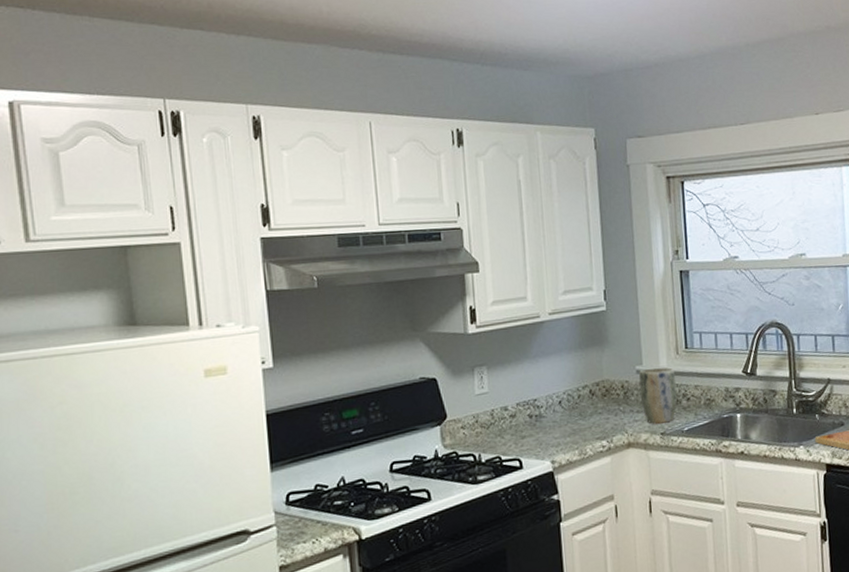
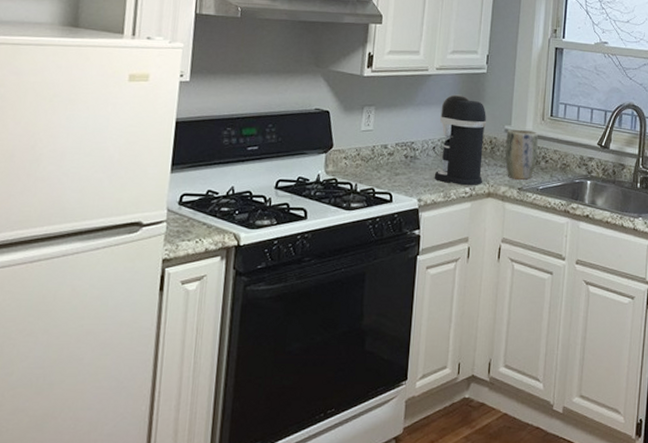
coffee maker: none [561,339,620,440] -> present [434,94,487,186]

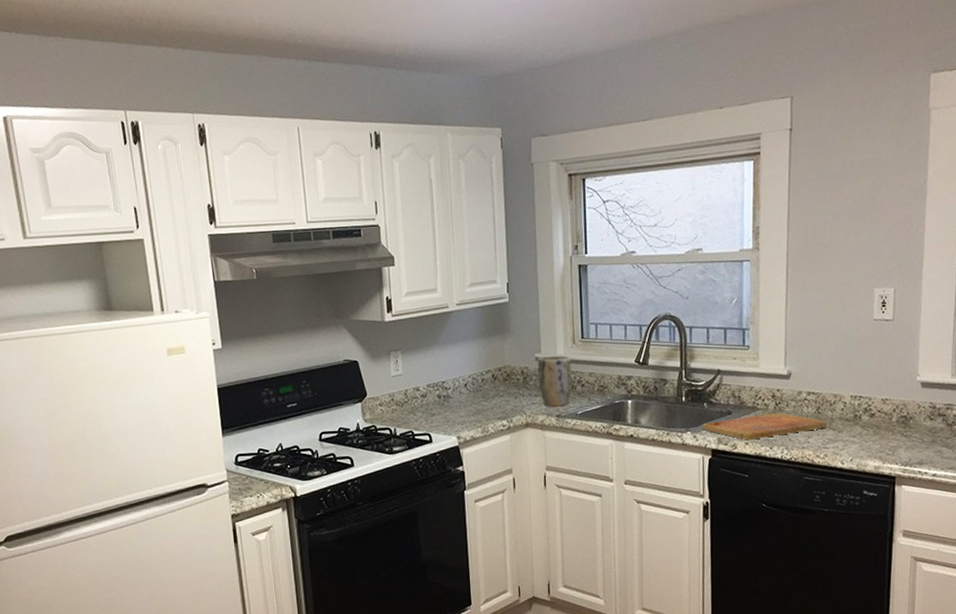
coffee maker: present [434,94,487,186] -> none [467,328,519,419]

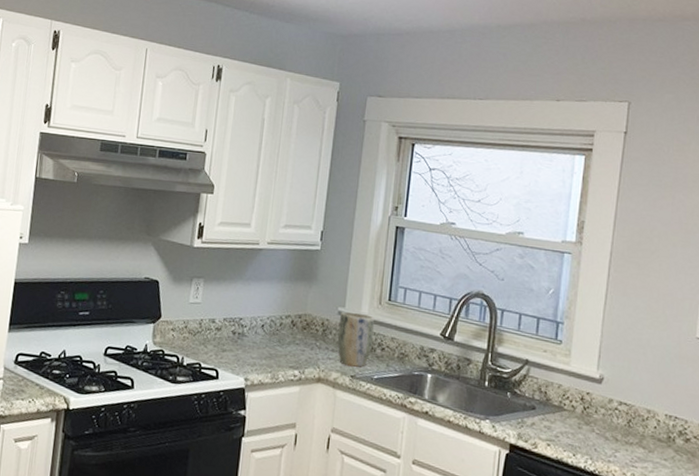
cutting board: present [702,412,827,441] -> none [502,414,637,445]

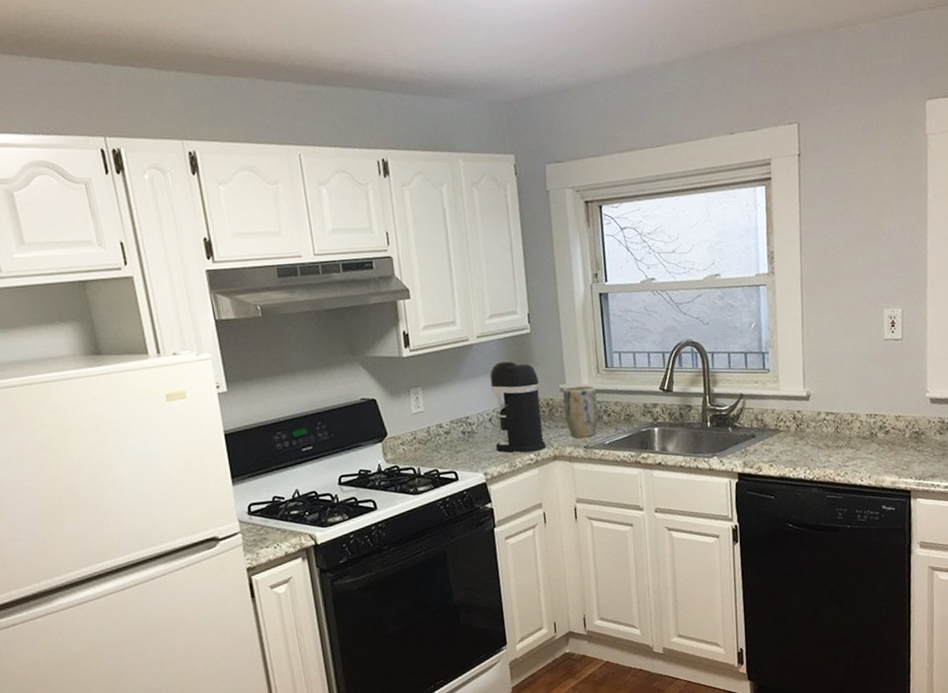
coffee maker: none [262,271,319,369] -> present [489,360,546,453]

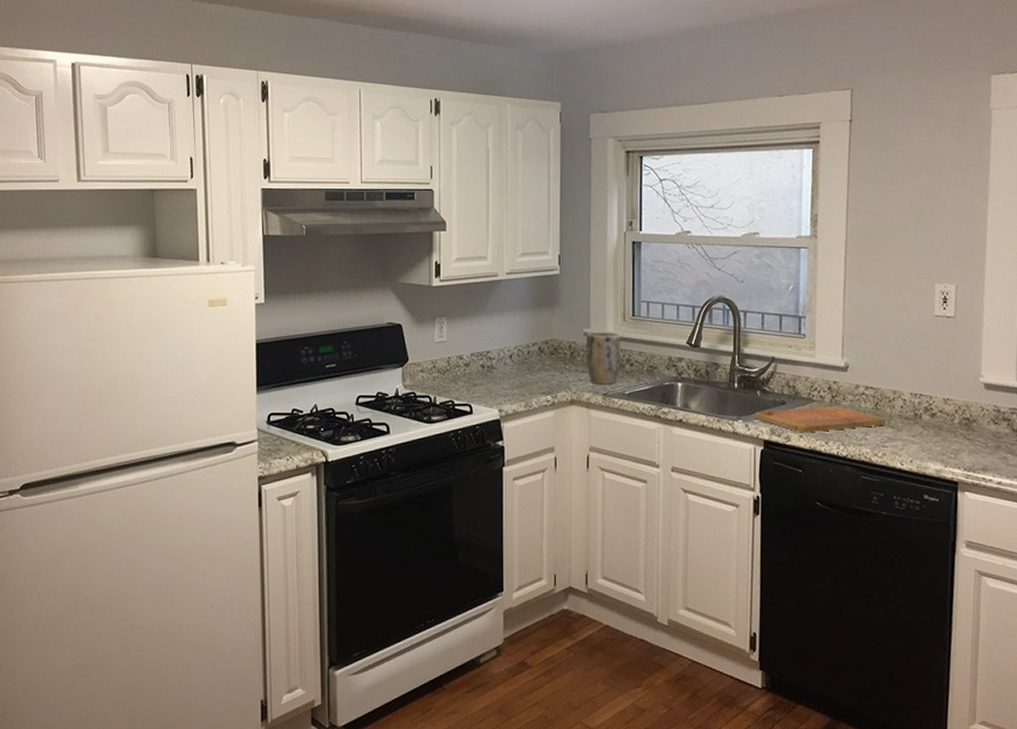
coffee maker: present [489,360,546,453] -> none [513,299,564,394]
cutting board: none [727,433,846,463] -> present [754,405,886,433]

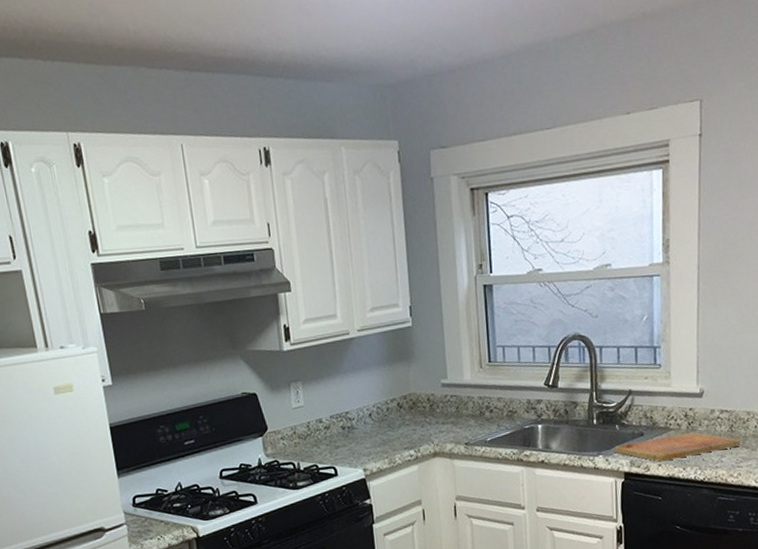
plant pot: present [585,331,621,385] -> none [443,380,480,435]

